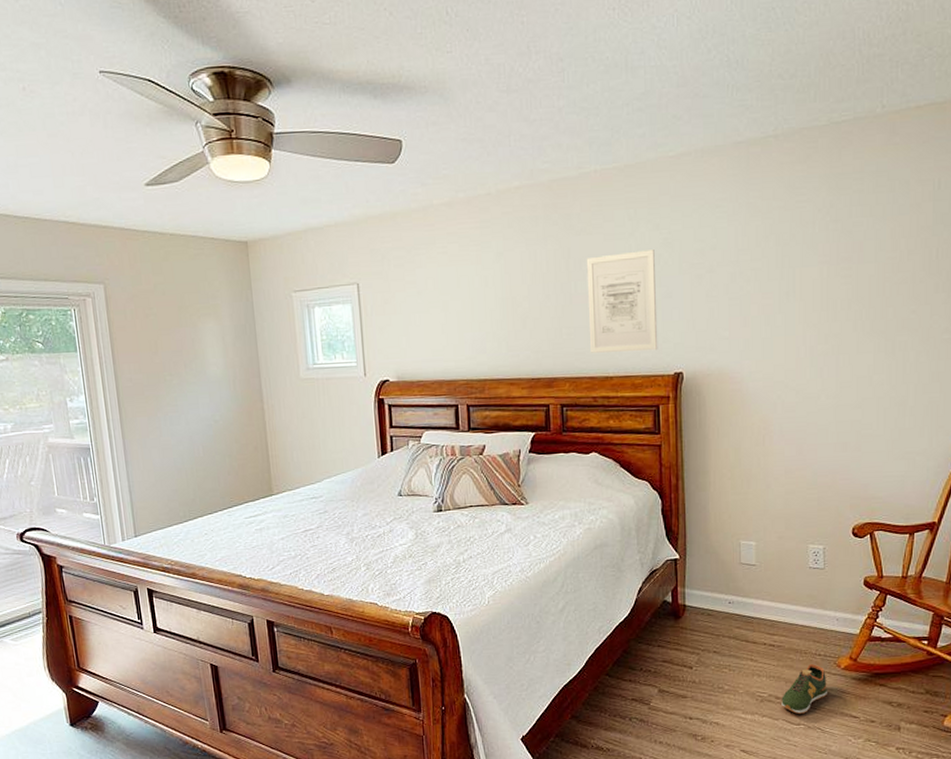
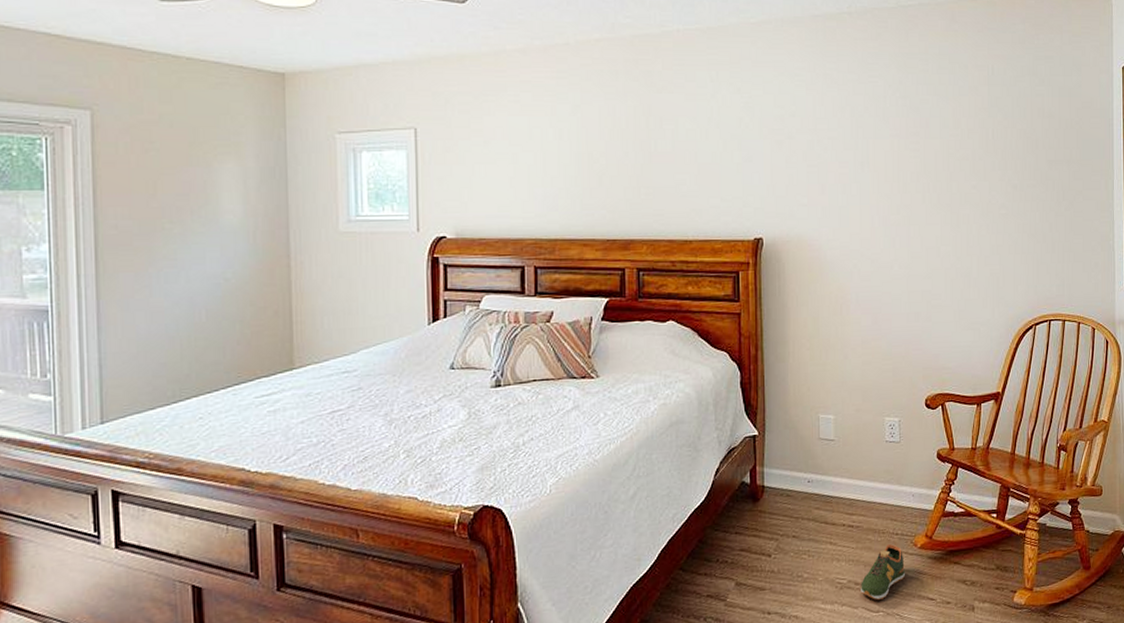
wall art: present [586,250,658,353] -> none [667,113,739,216]

